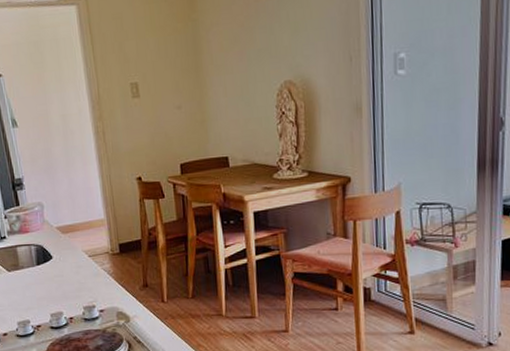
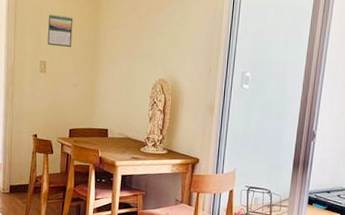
calendar: none [131,19,167,62] -> present [47,14,74,47]

